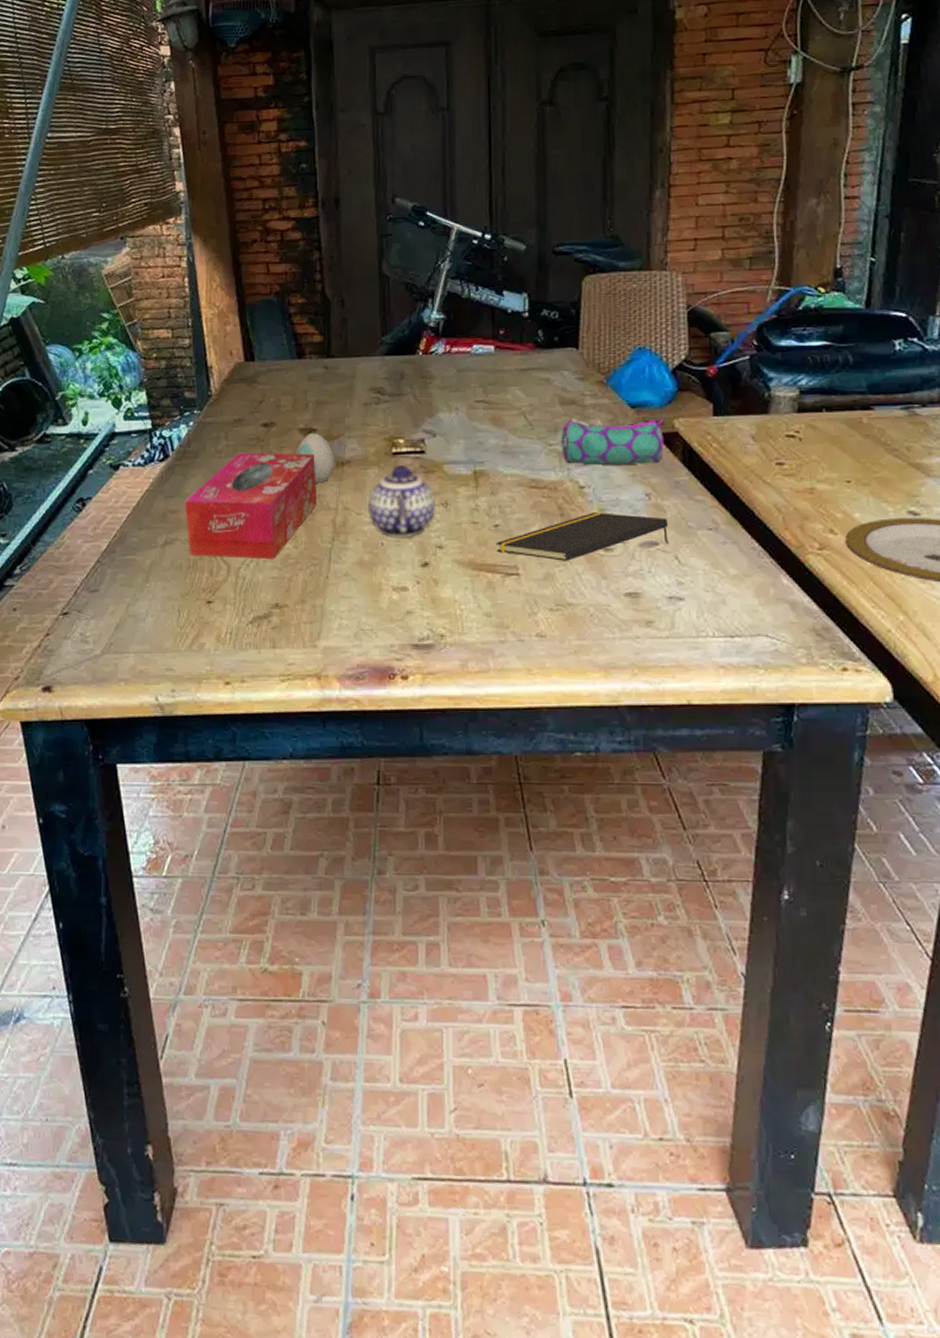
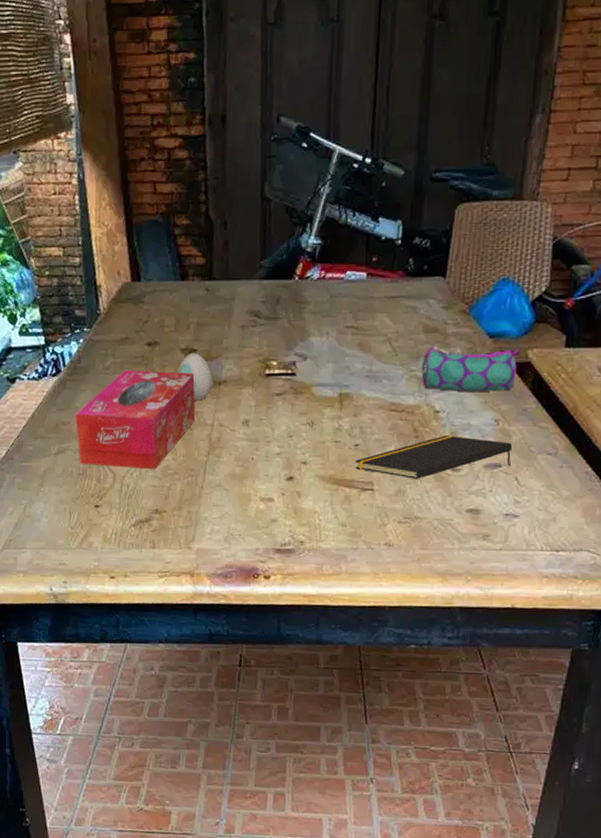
teapot: present [368,464,436,537] -> none [241,385,303,453]

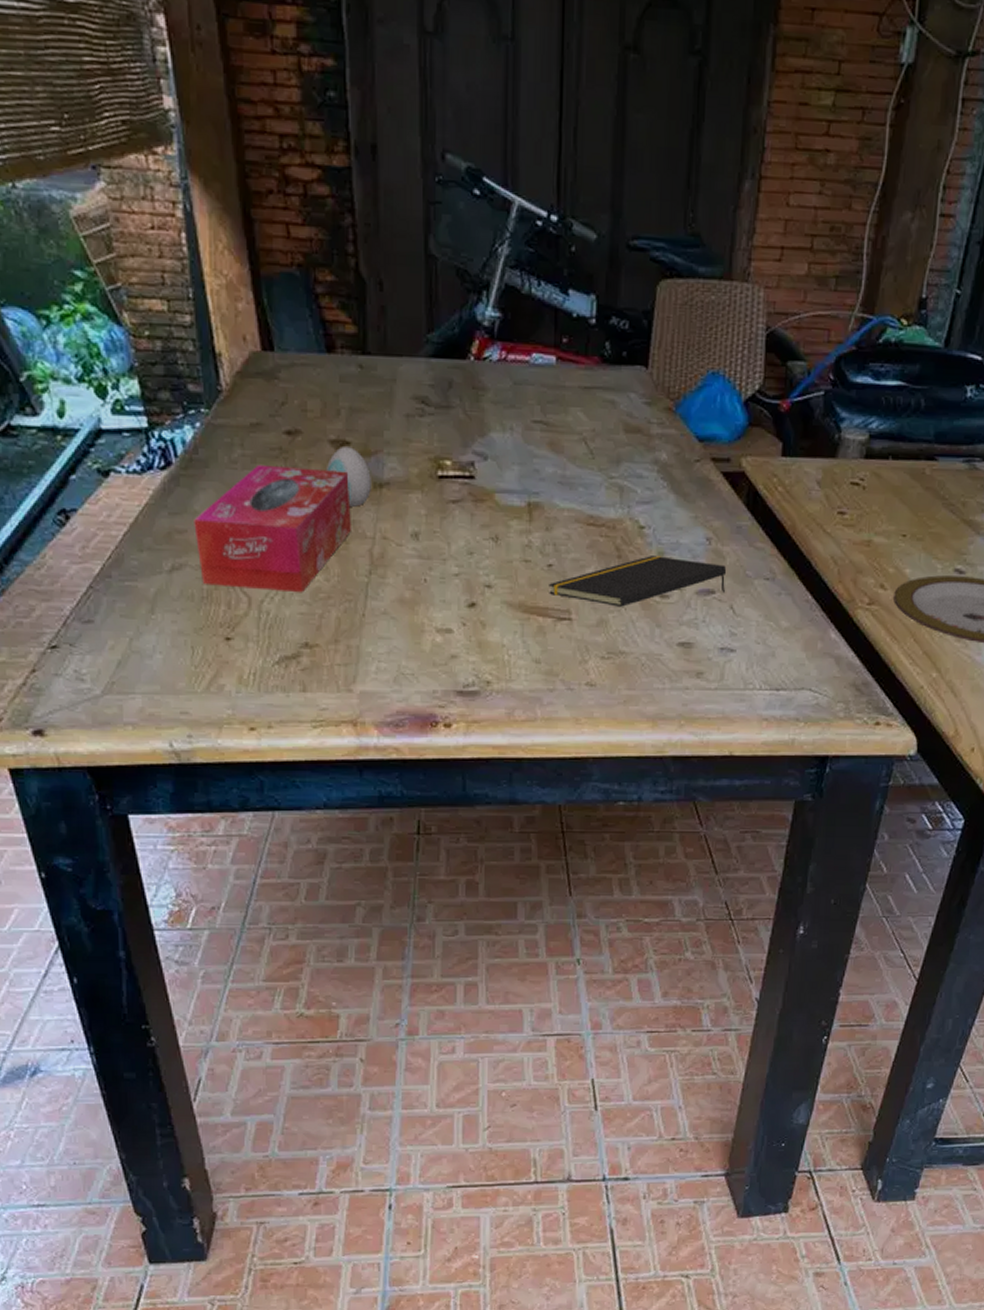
pencil case: present [421,346,519,392] -> none [623,449,732,506]

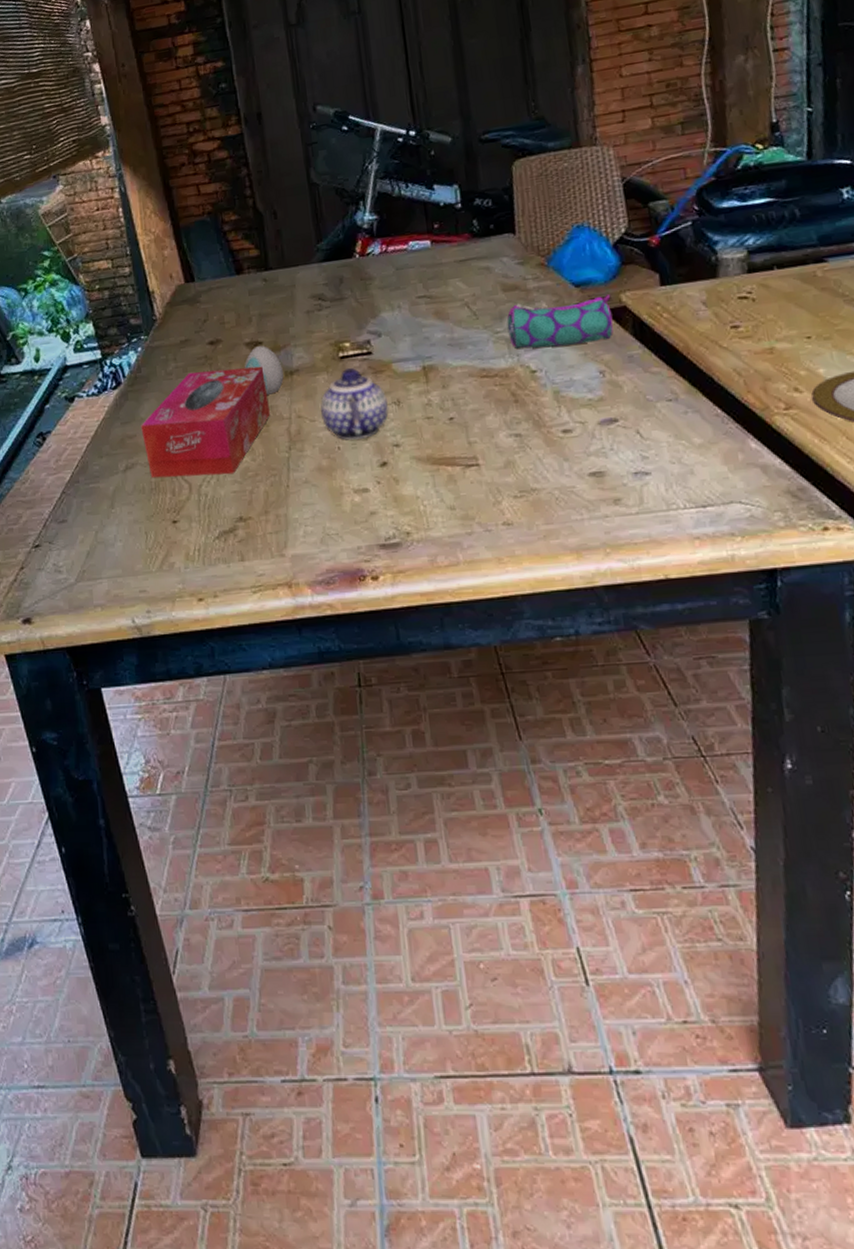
teapot: none [410,490,486,574] -> present [320,367,389,440]
notepad: present [547,556,727,607] -> none [451,393,628,448]
pencil case: none [623,449,732,506] -> present [506,294,614,349]

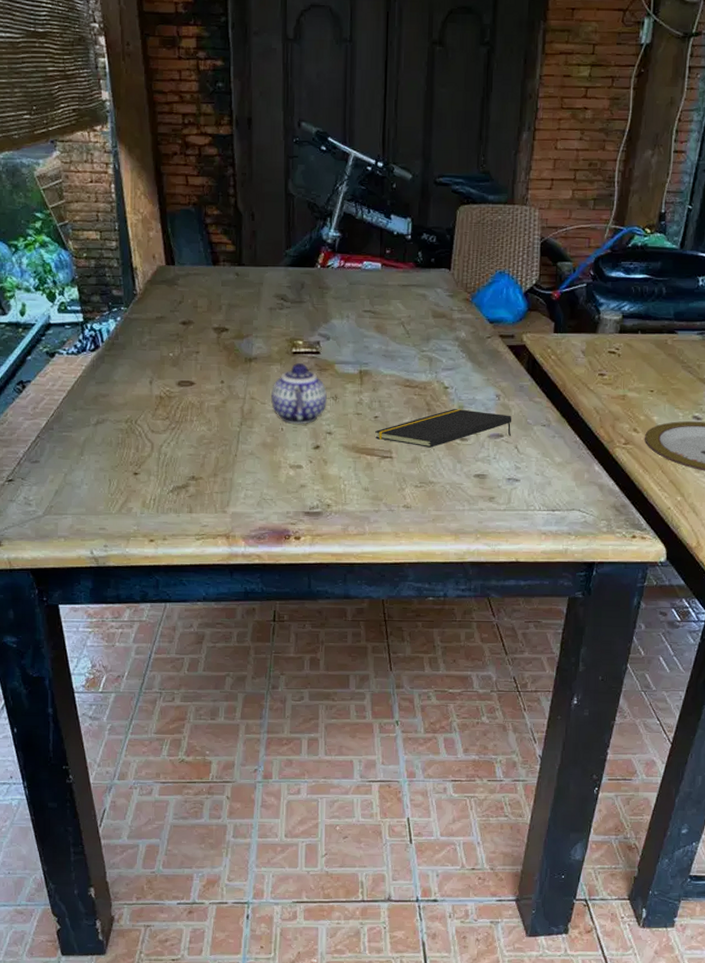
tissue box: present [141,366,271,479] -> none [114,346,229,440]
decorative egg: present [244,346,284,395] -> none [210,332,243,376]
notepad: none [451,393,628,448] -> present [374,409,512,448]
pencil case: present [506,294,614,349] -> none [432,329,515,371]

